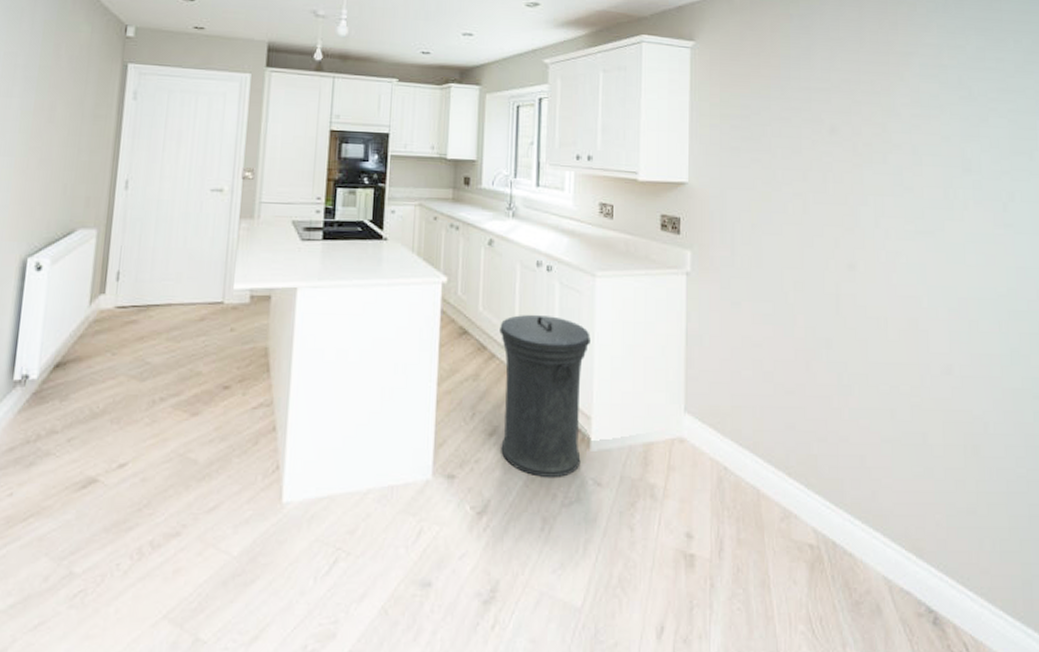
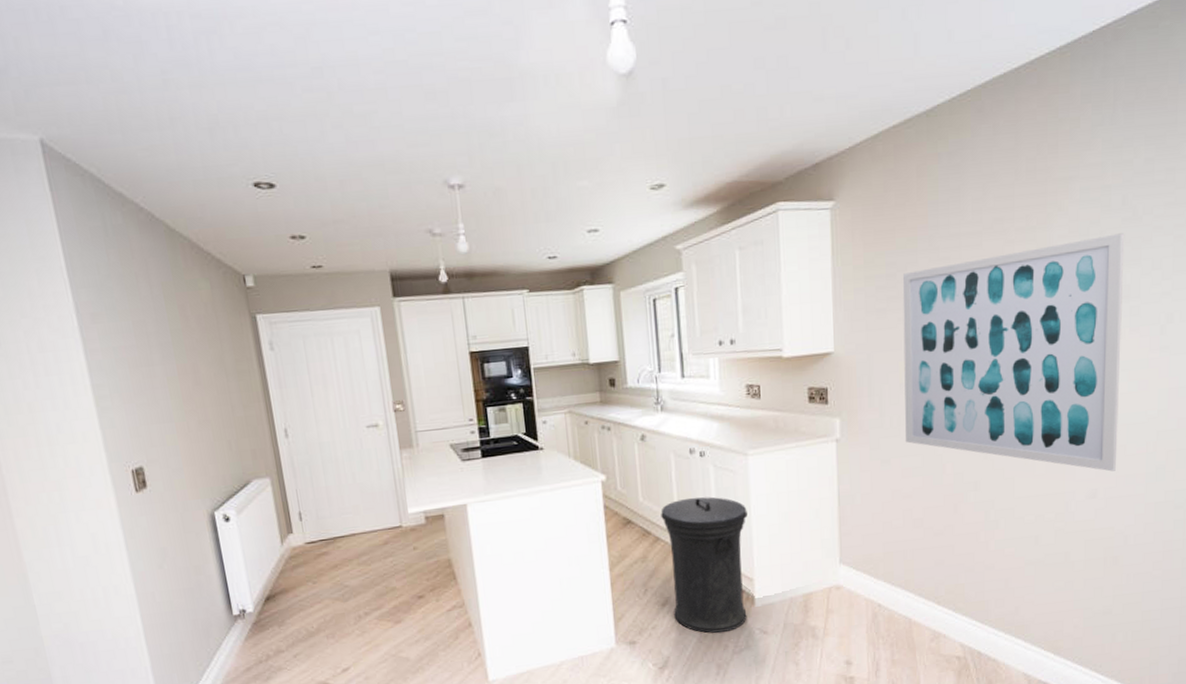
wall art: none [756,109,970,348] -> present [902,233,1125,472]

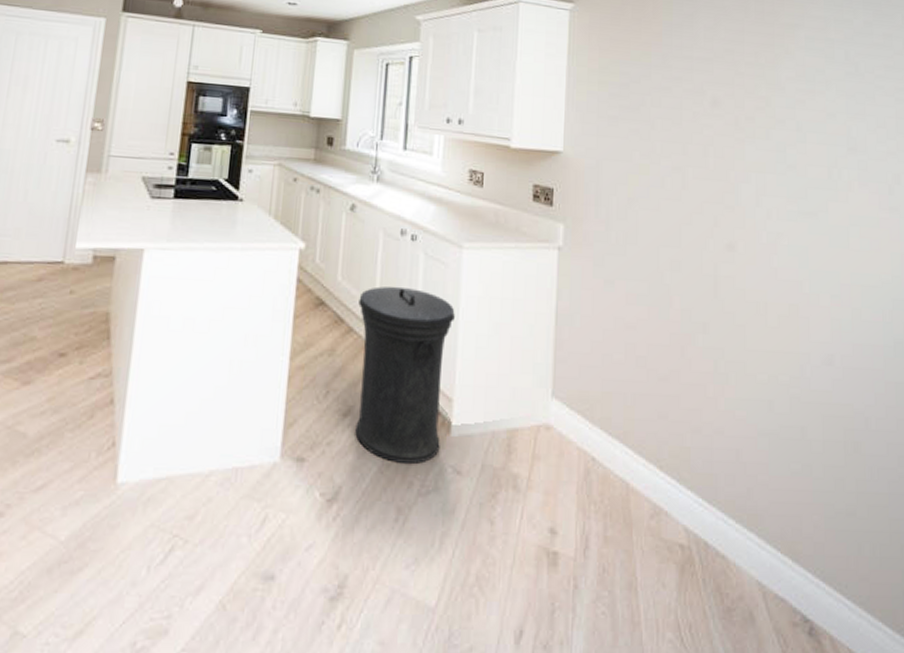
wall art: present [902,233,1125,472] -> none [630,84,853,337]

